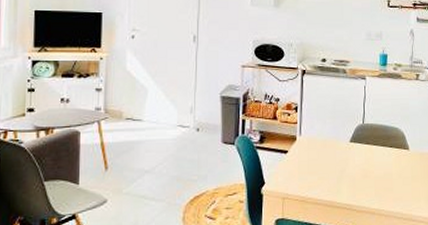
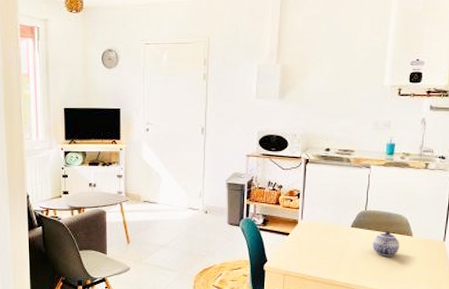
teapot: none [371,144,398,173] -> present [372,230,400,257]

